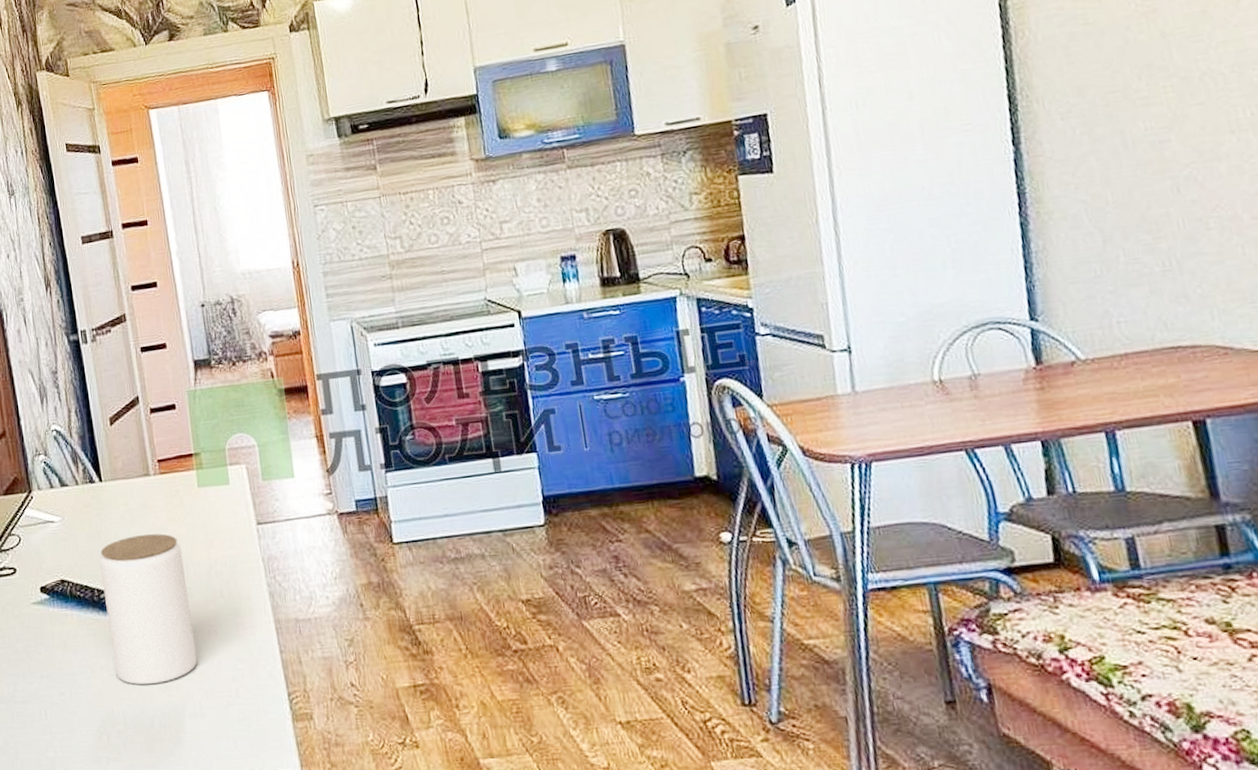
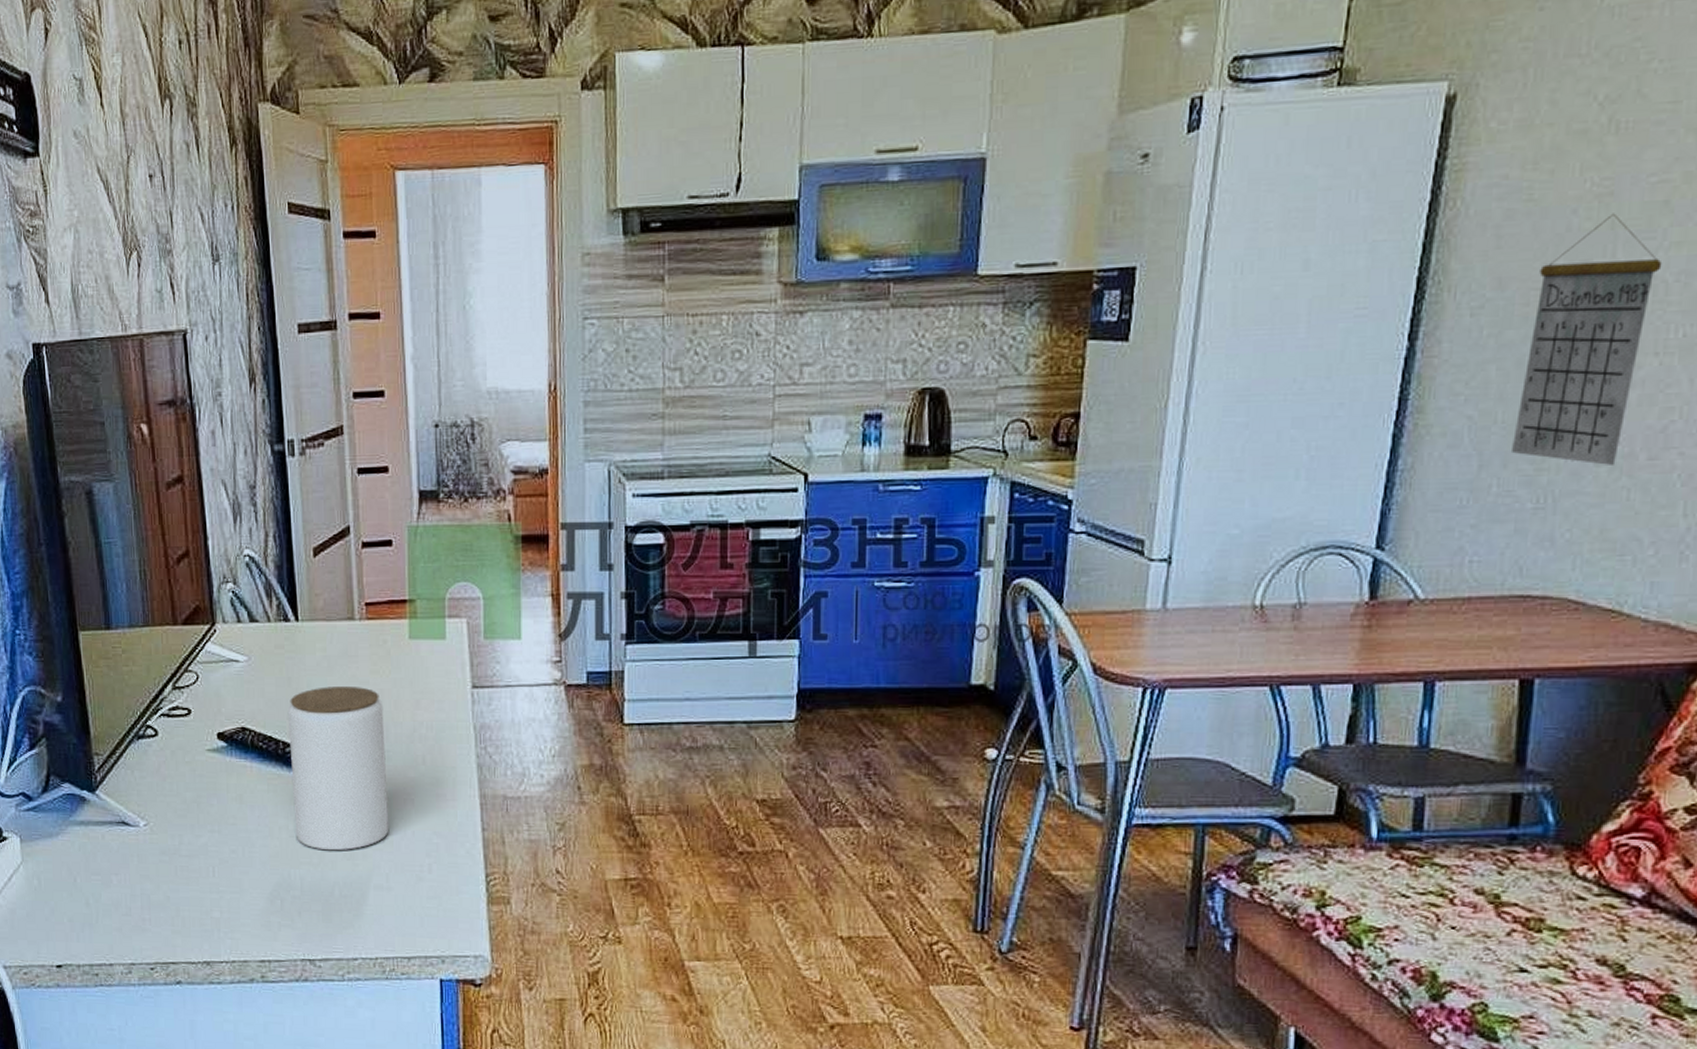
calendar: none [1111,25,1224,228] -> present [1510,213,1662,465]

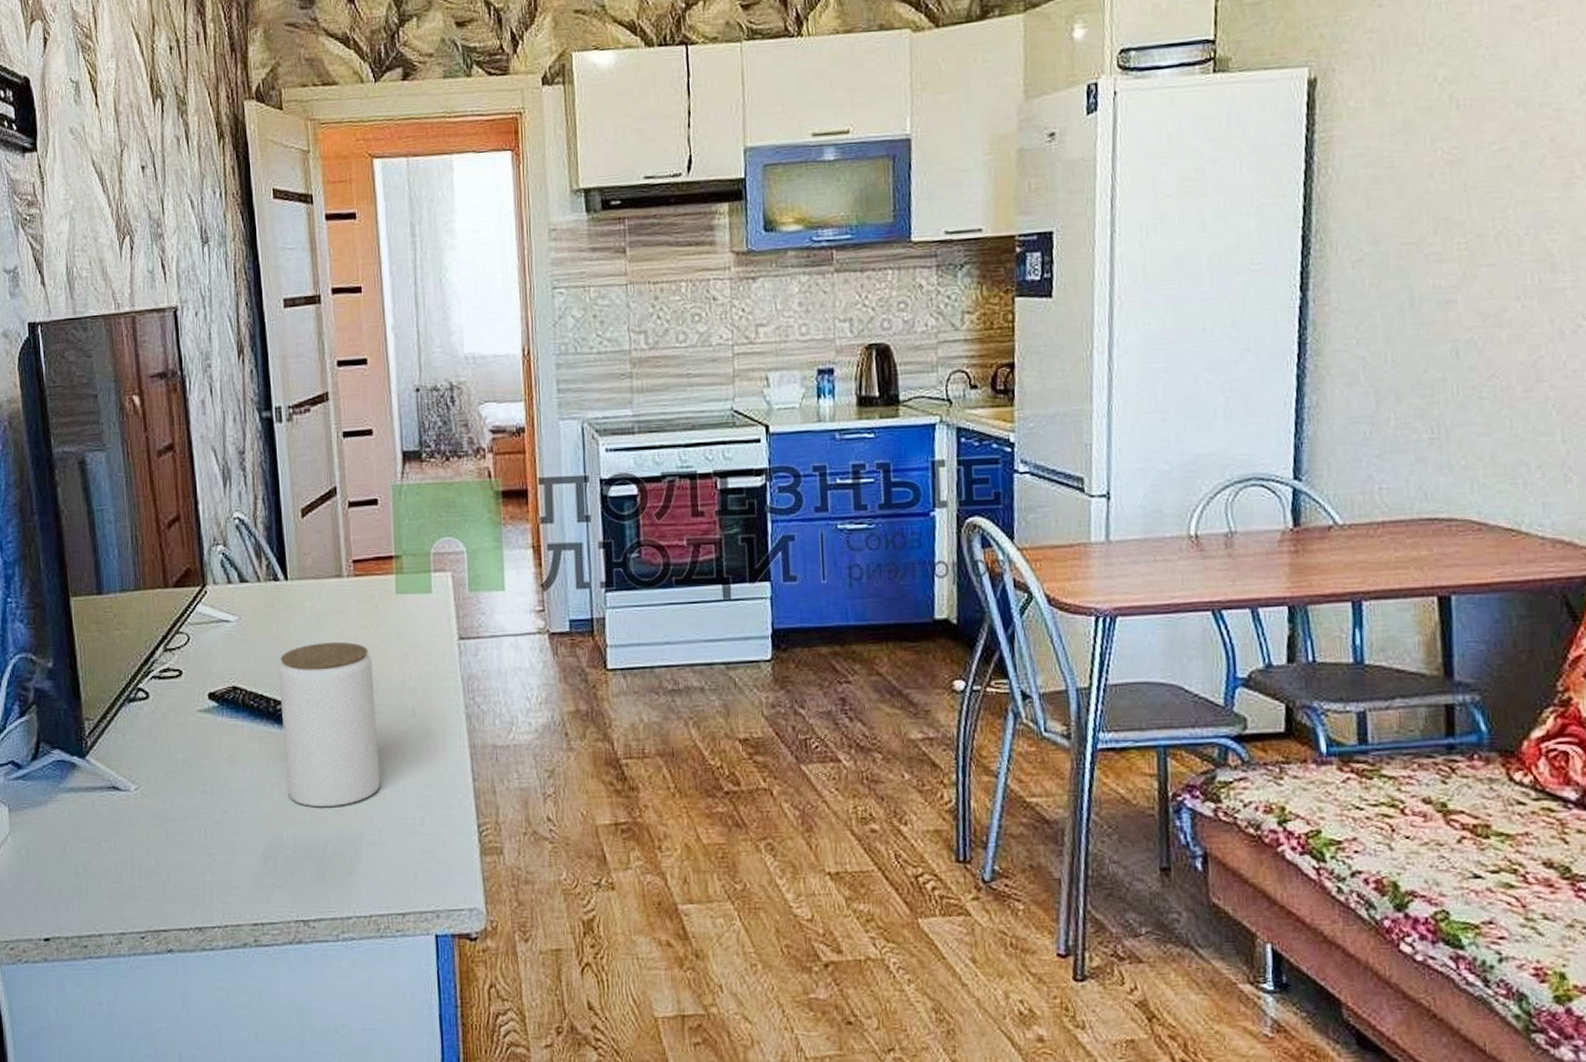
calendar: present [1510,213,1662,465] -> none [1402,177,1512,398]

